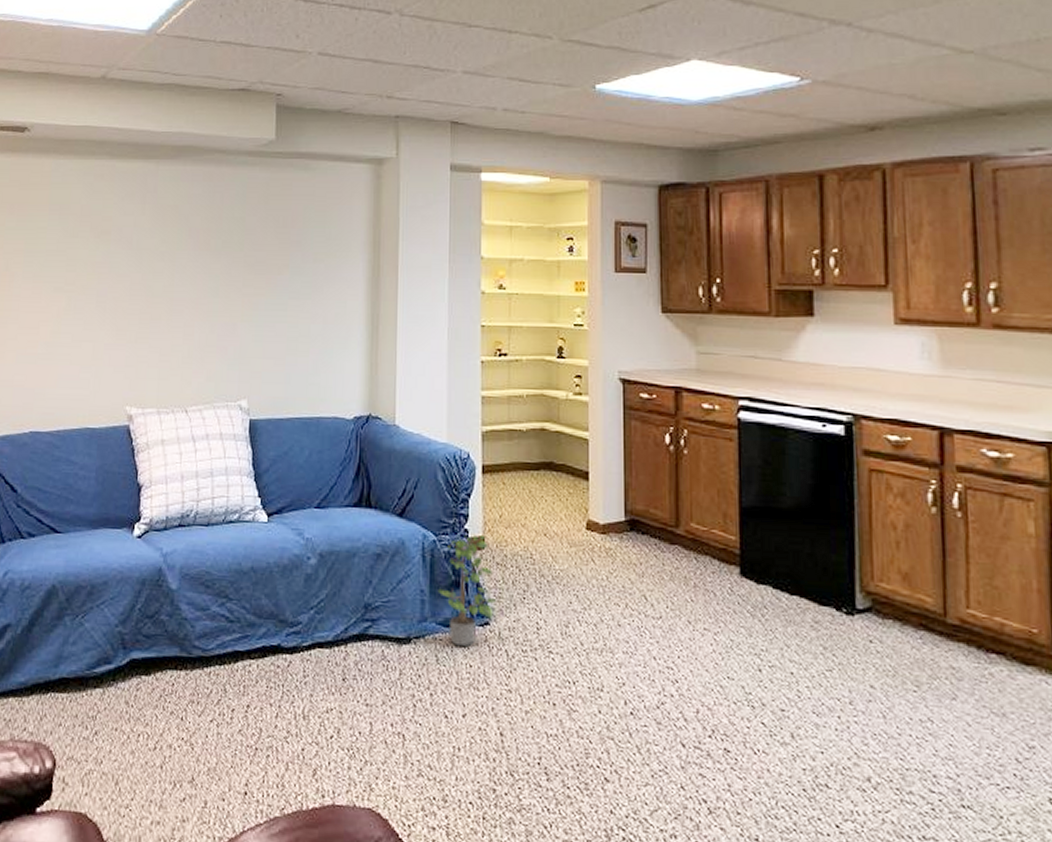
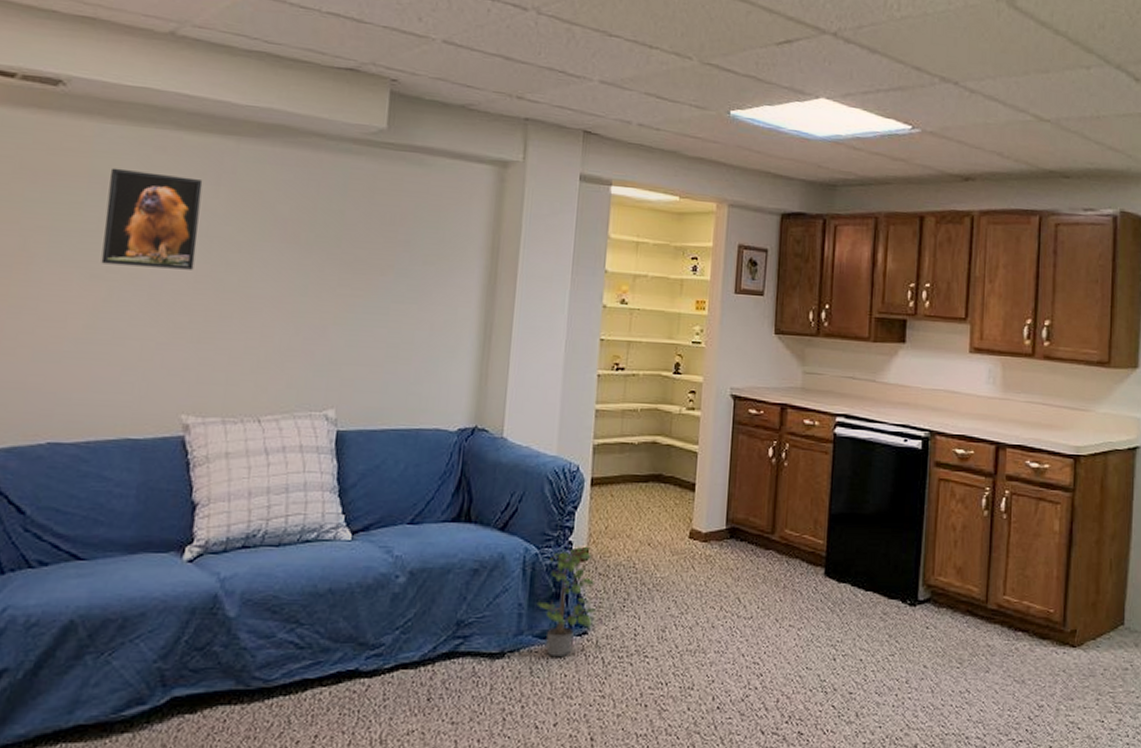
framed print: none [61,196,132,279] -> present [101,167,203,270]

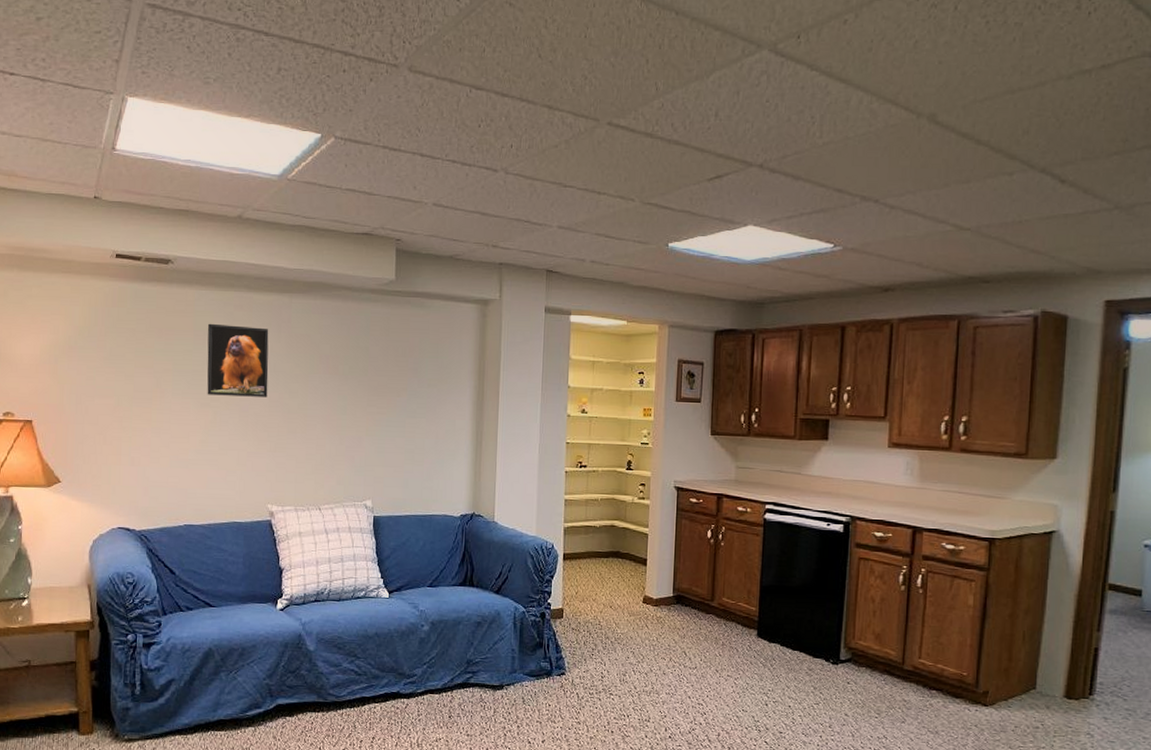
potted plant: present [536,546,599,656] -> none [525,607,573,691]

